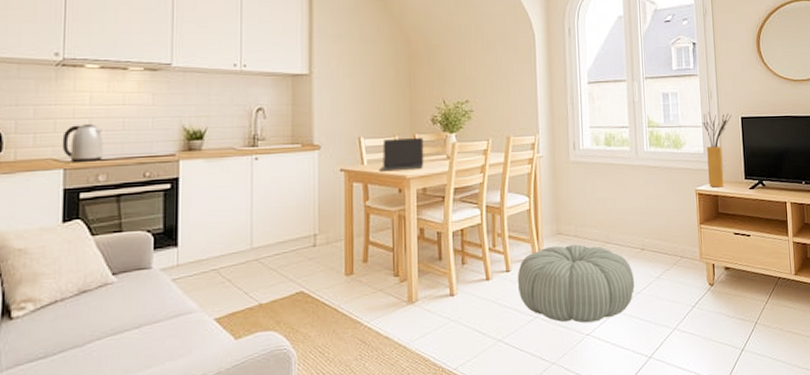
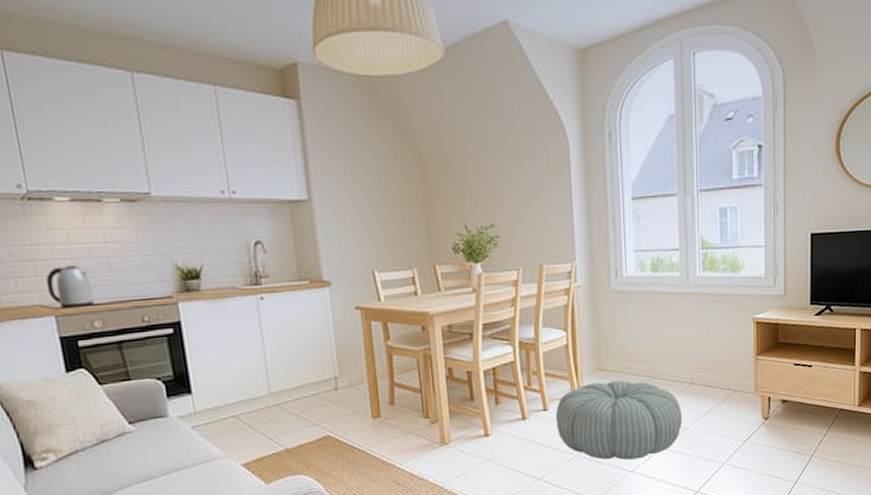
laptop: present [379,137,424,172] -> none [398,268,448,309]
vase: present [703,111,732,188] -> none [766,228,800,315]

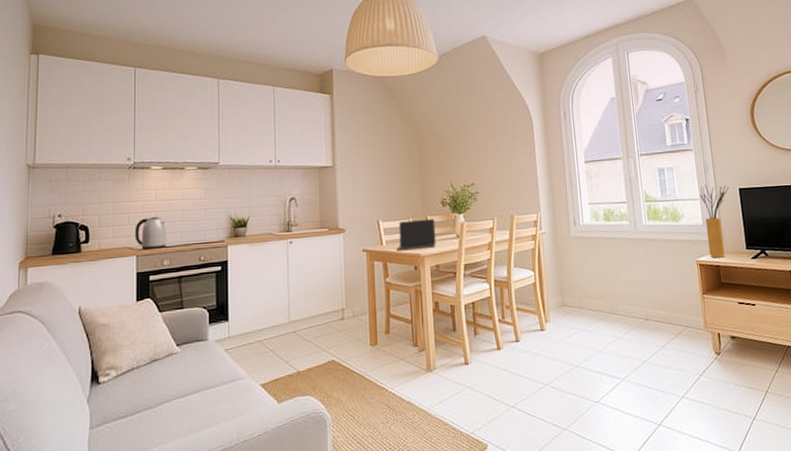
laptop: none [398,268,448,309] -> present [396,218,436,251]
pouf: present [555,380,682,460] -> none [526,315,640,391]
vase: none [766,228,800,315] -> present [700,184,730,258]

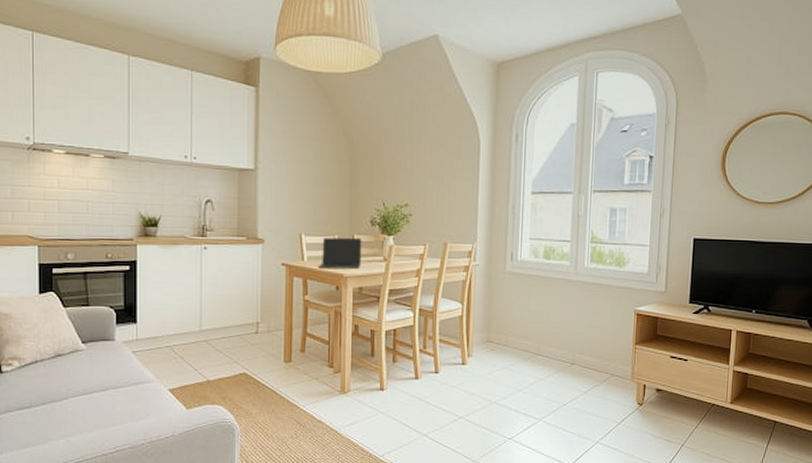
kettle: present [134,216,167,250] -> none [36,205,71,242]
vase: present [700,184,730,258] -> none [650,230,684,309]

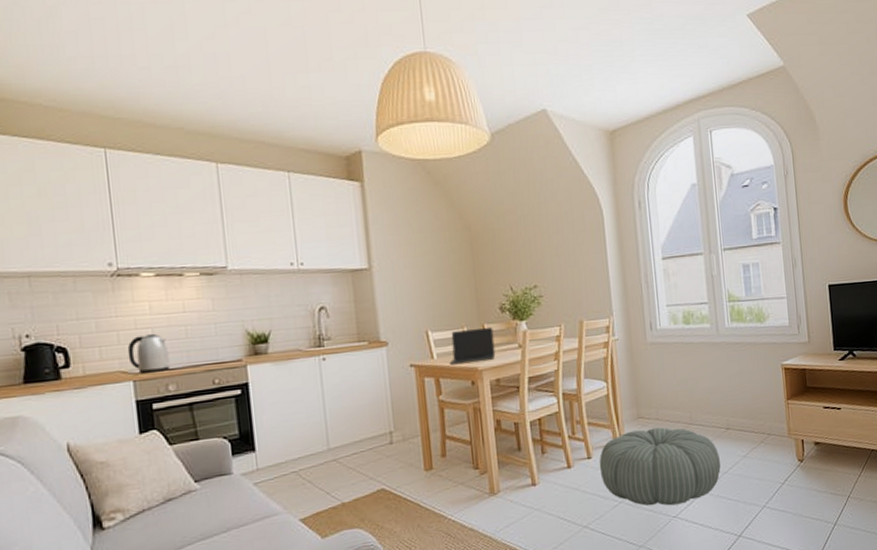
kettle: none [36,205,71,242] -> present [127,333,171,374]
pouf: none [445,353,561,428] -> present [599,427,721,506]

